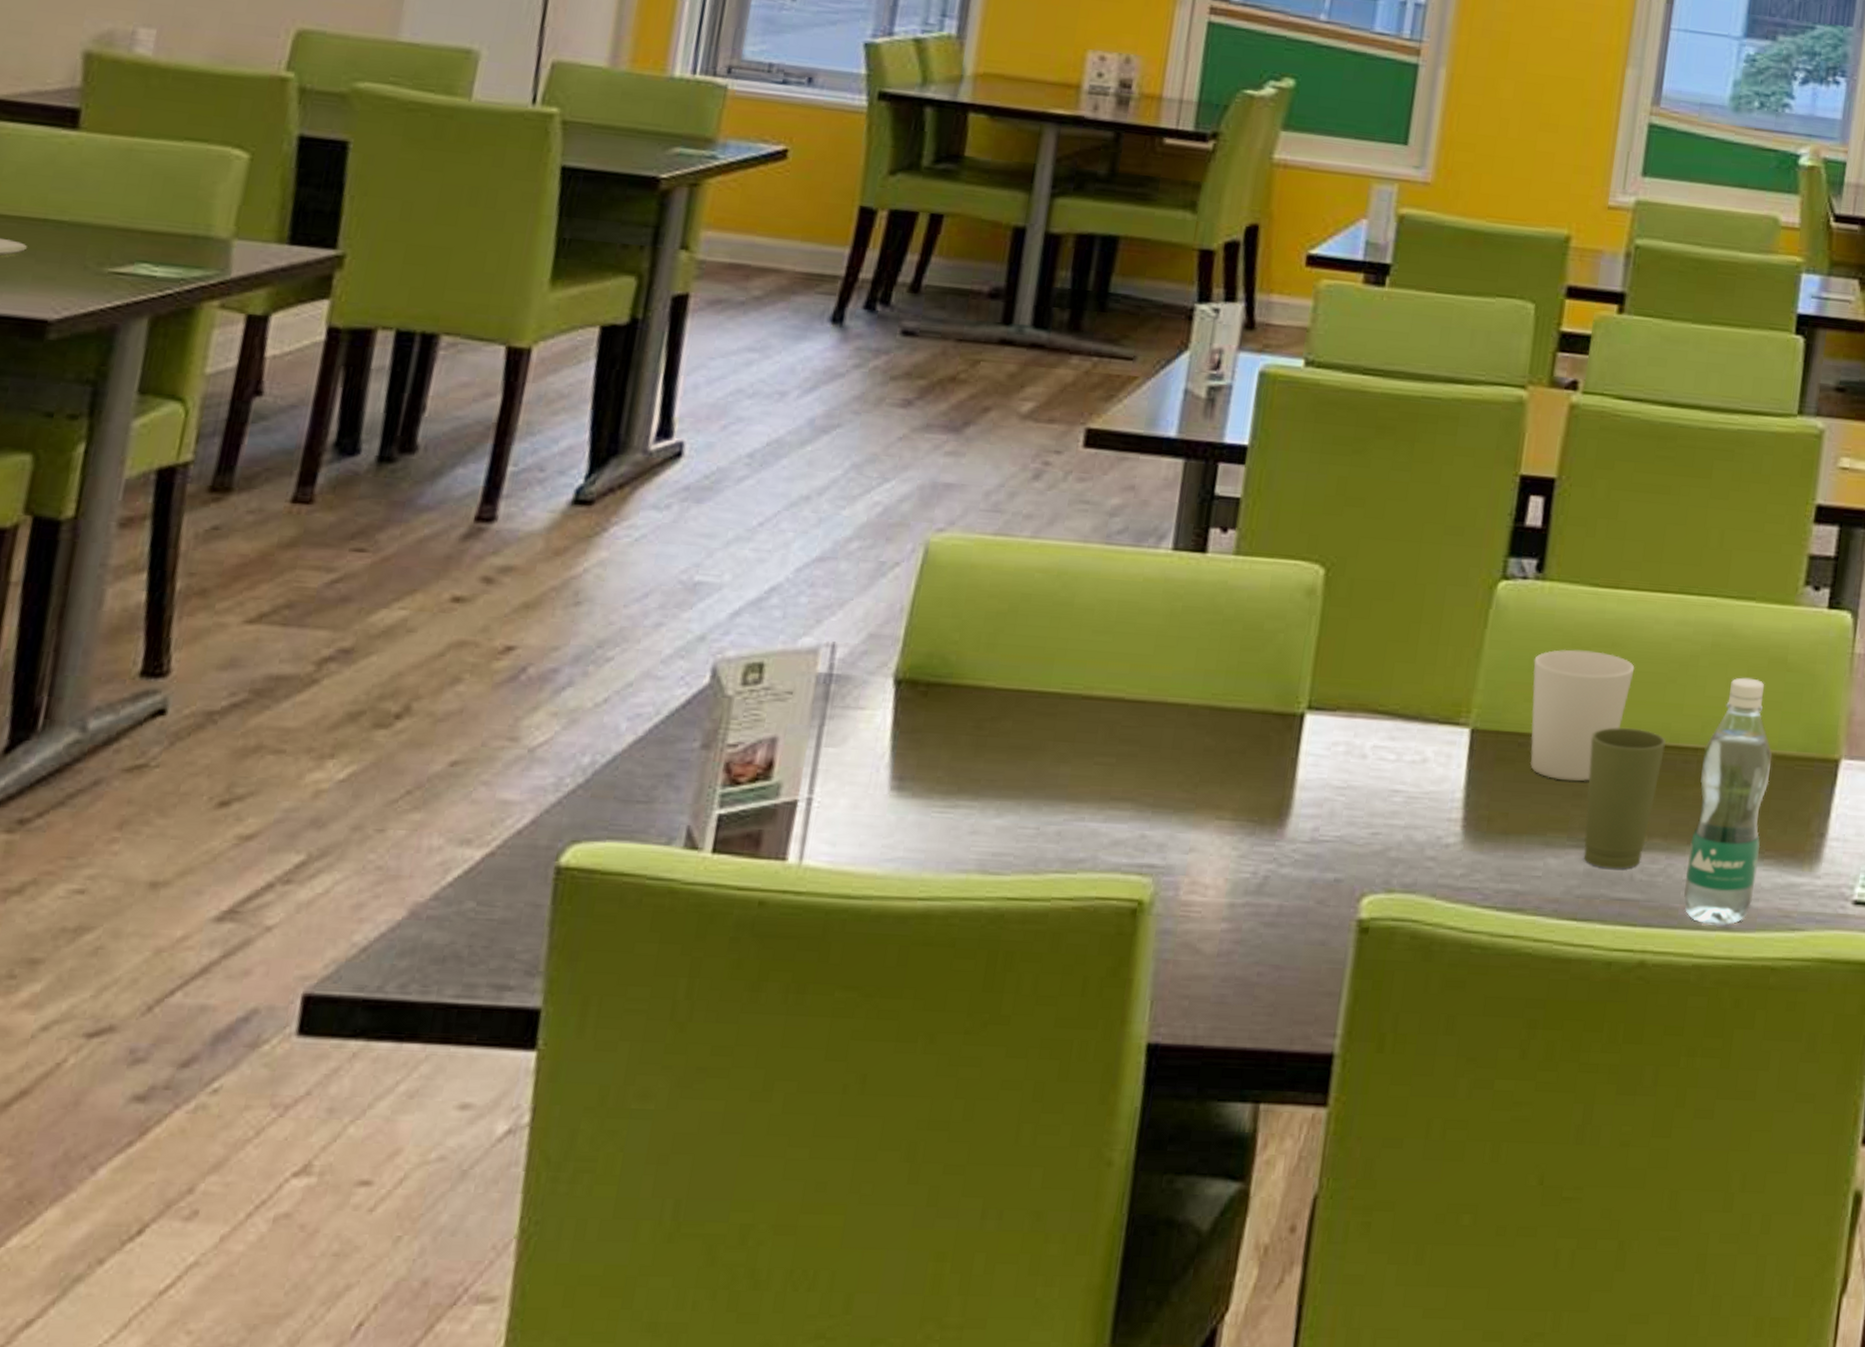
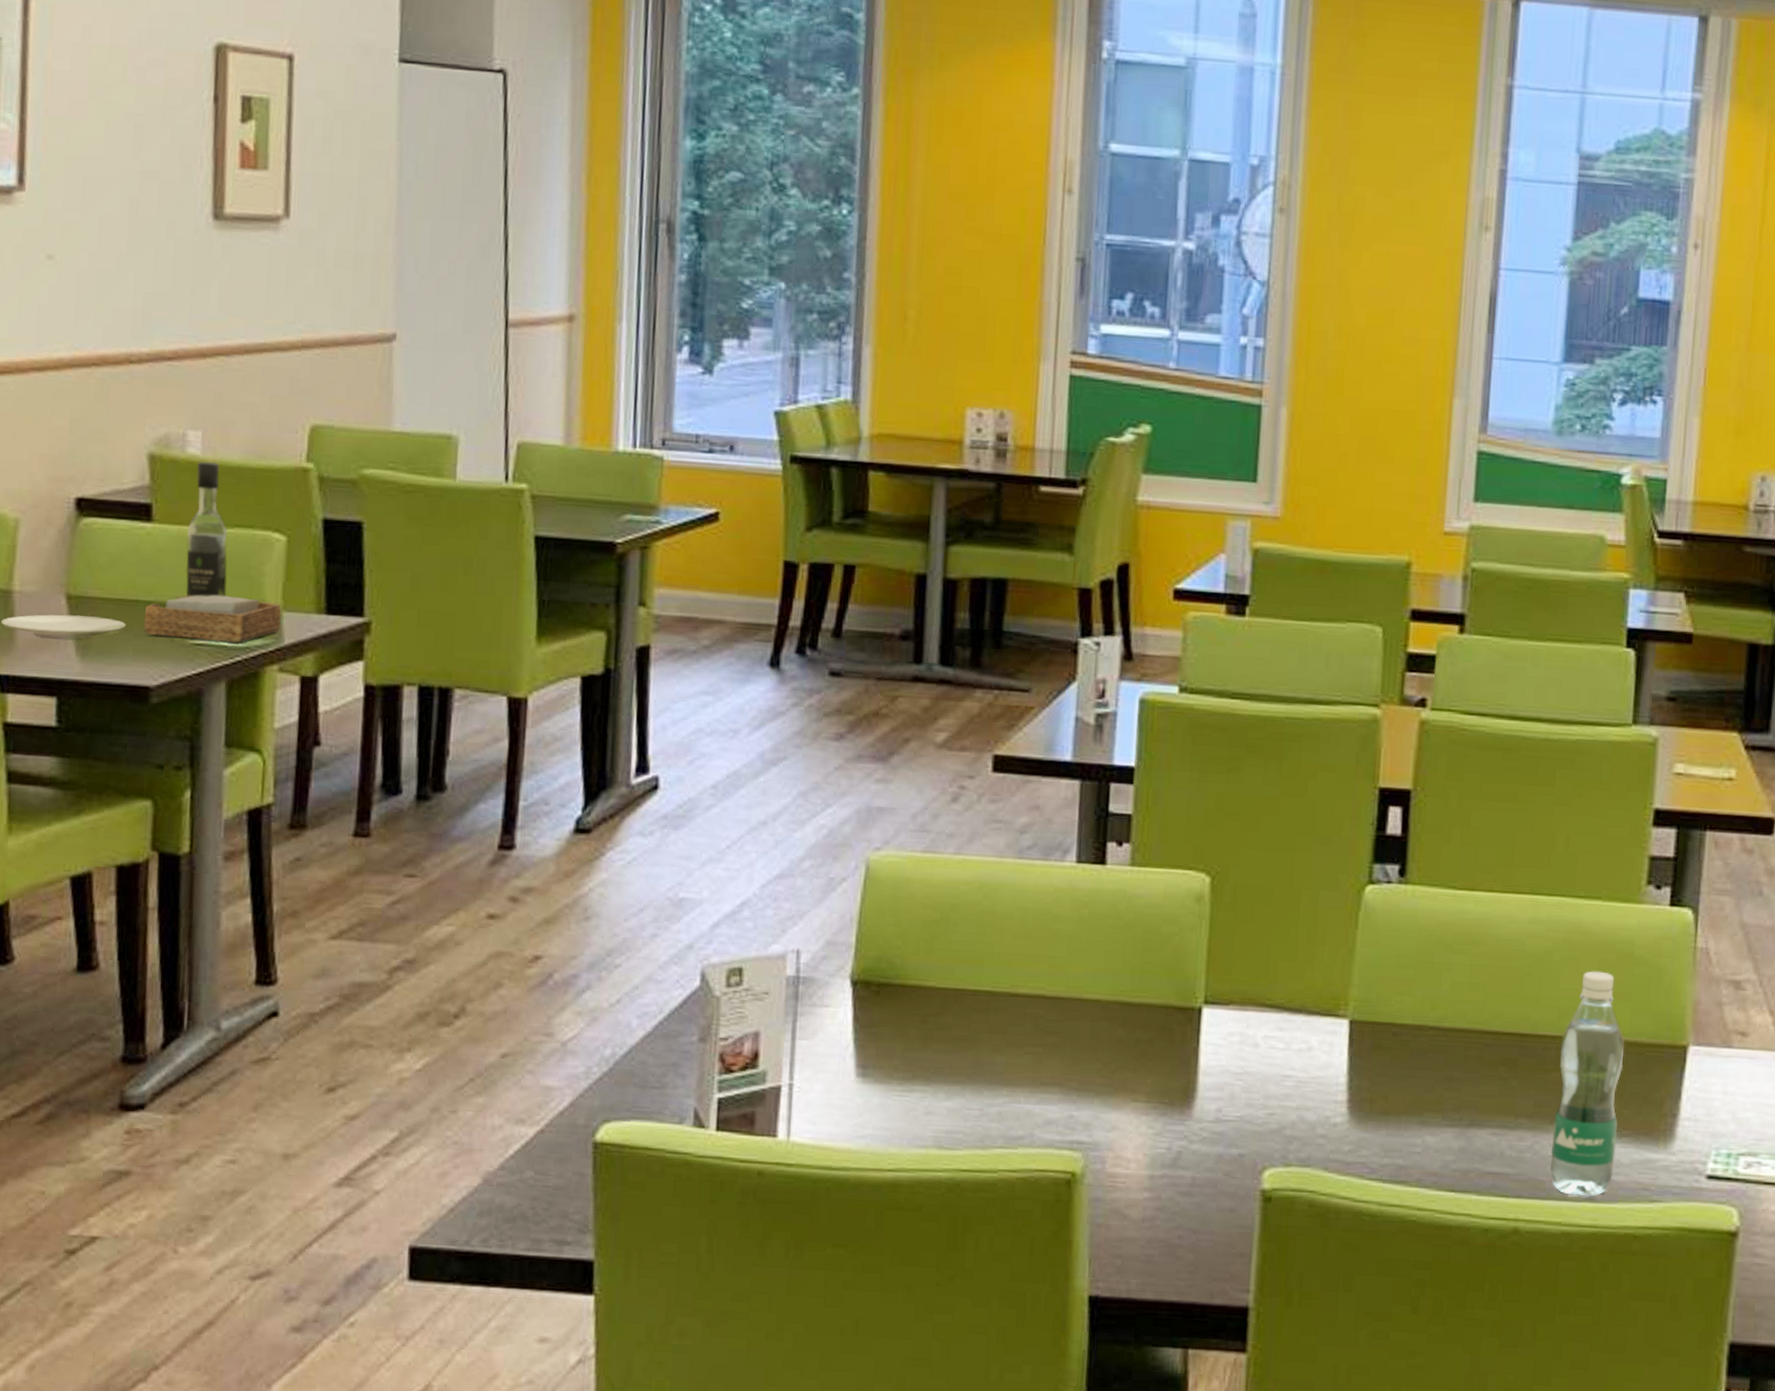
napkin holder: none [49,215,233,273] -> present [143,595,281,643]
bottle: none [111,64,175,219] -> present [185,461,228,597]
dixie cup: present [1529,649,1635,782] -> none [1401,947,1494,1067]
cup: present [1583,727,1666,869] -> none [1456,1018,1526,1146]

